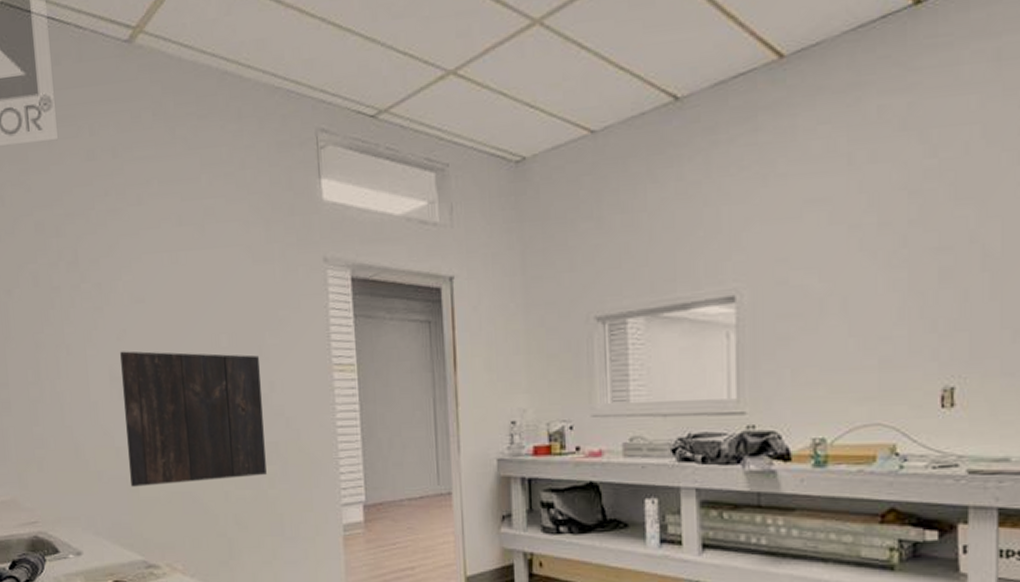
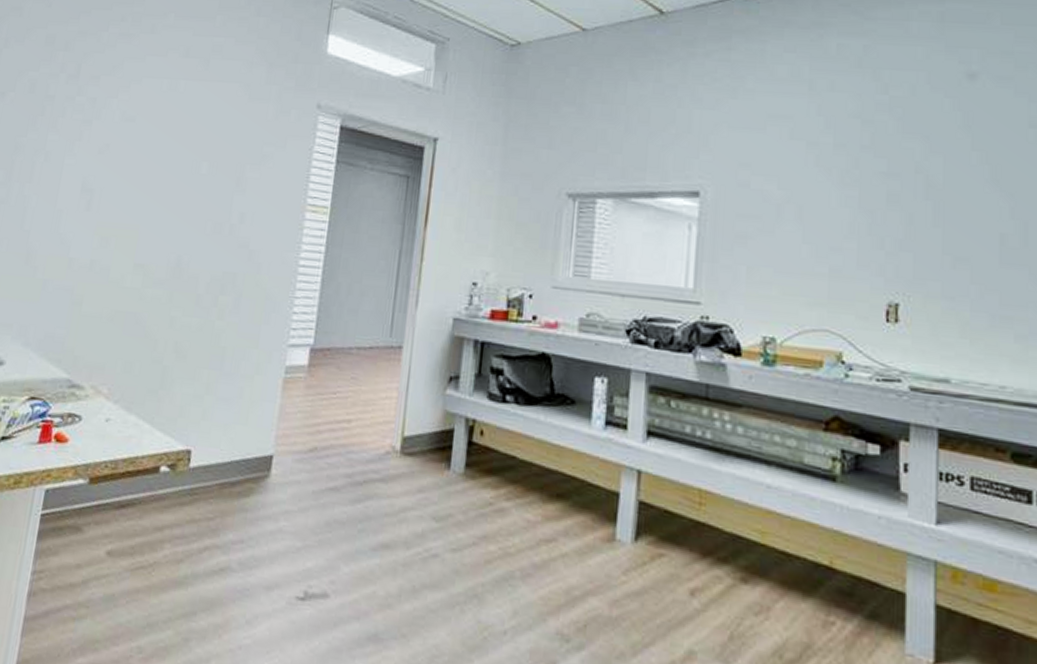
display panel: present [120,351,267,487] -> none [75,164,235,305]

